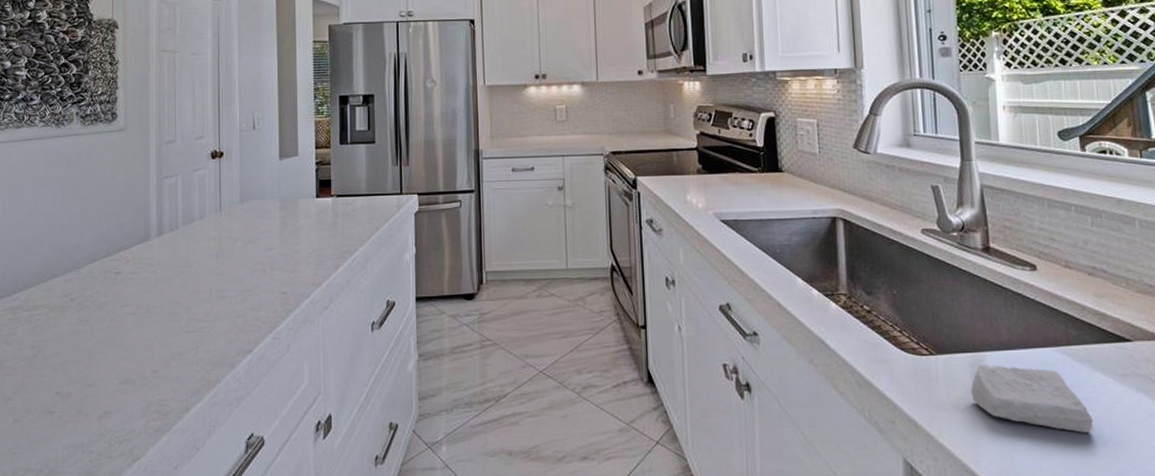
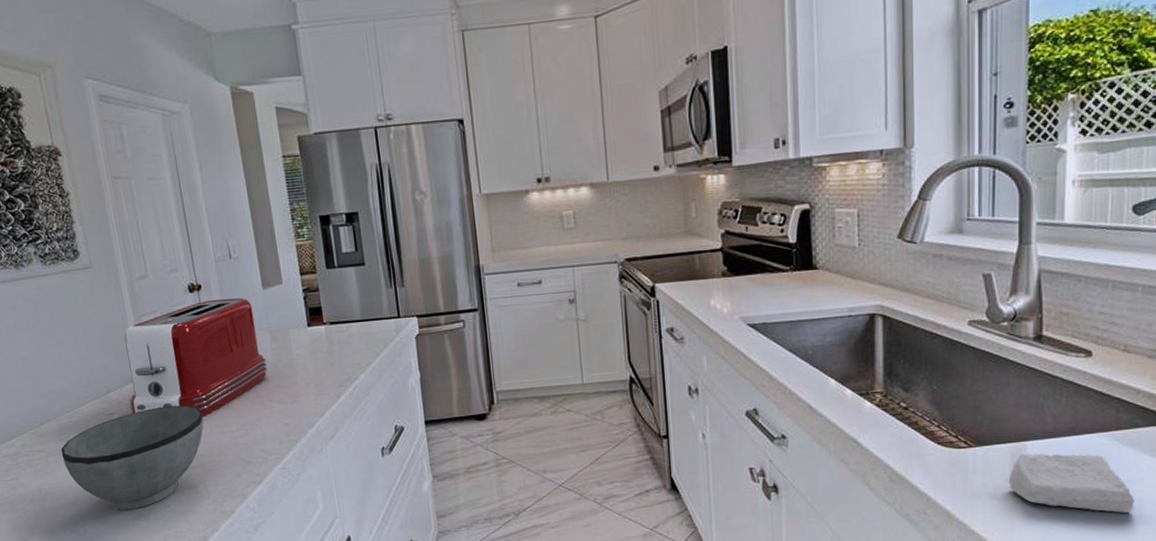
bowl: none [62,267,206,374] -> present [61,405,204,511]
toaster: none [137,167,274,280] -> present [124,298,268,416]

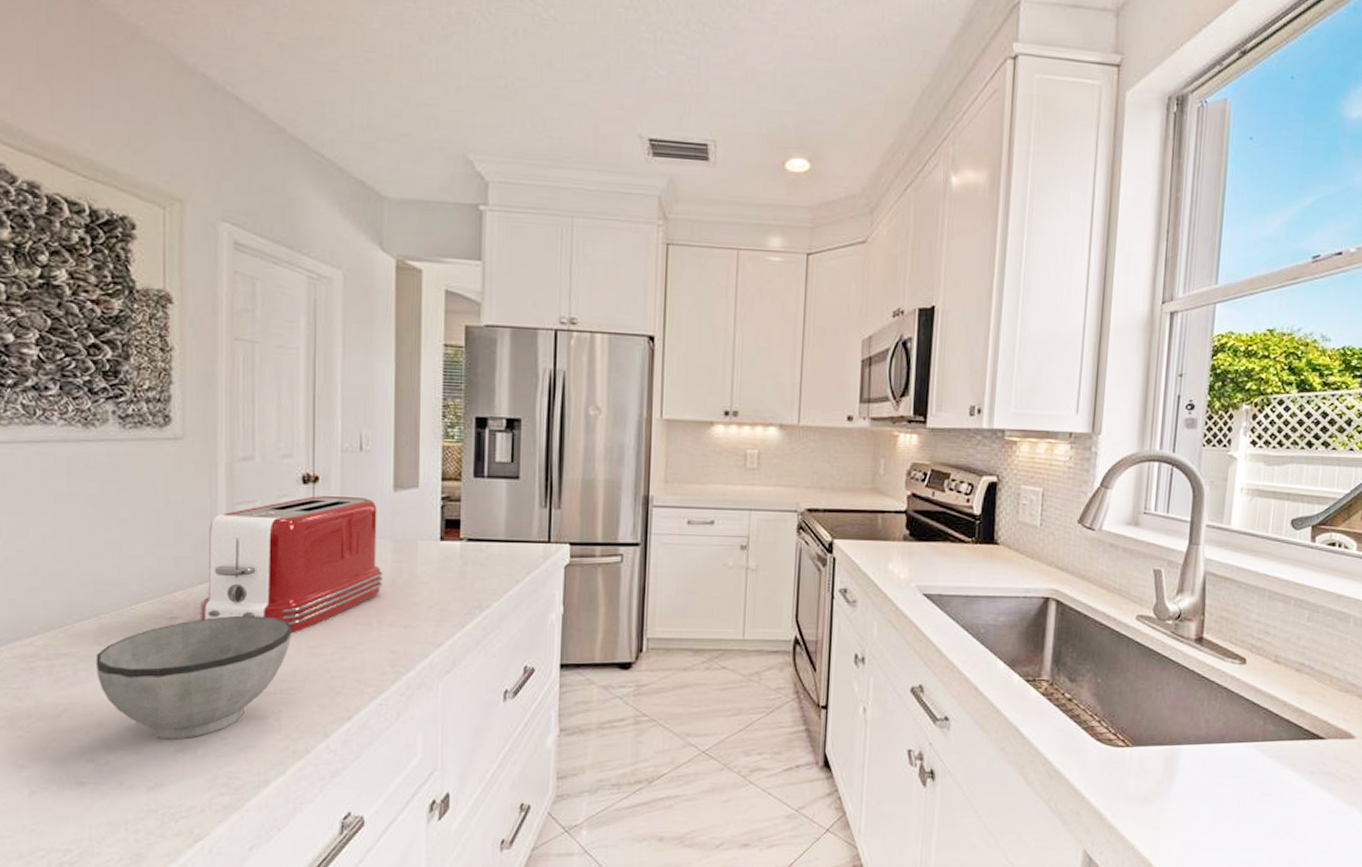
soap bar: present [1008,453,1135,513] -> none [1160,757,1275,828]

